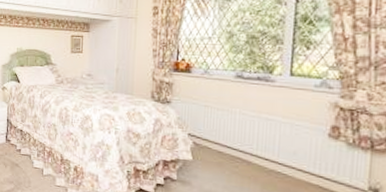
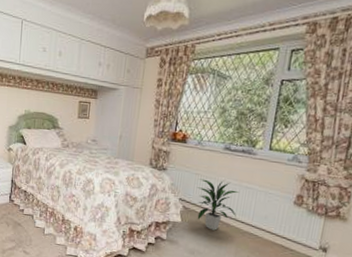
indoor plant: none [207,111,259,169] -> present [196,178,240,230]

